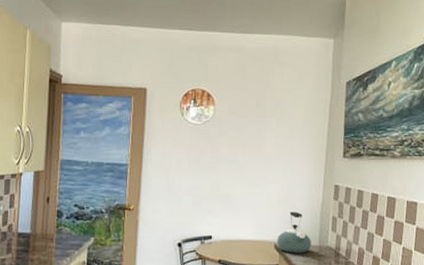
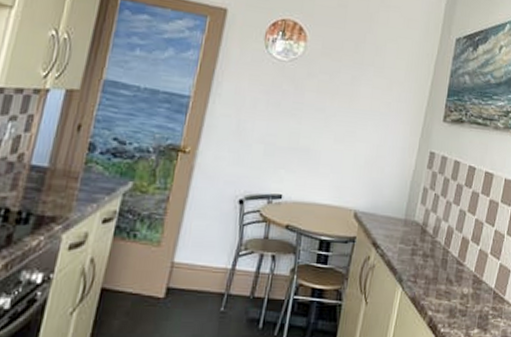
kettle: present [277,211,311,253] -> none [357,176,397,226]

